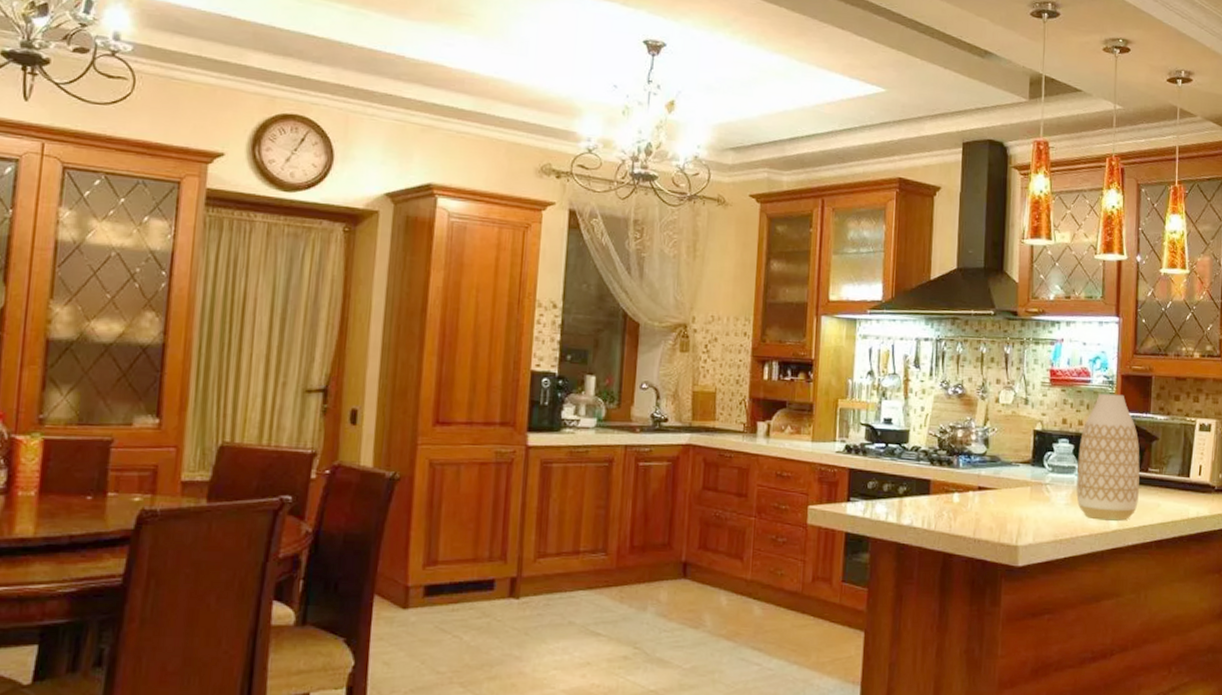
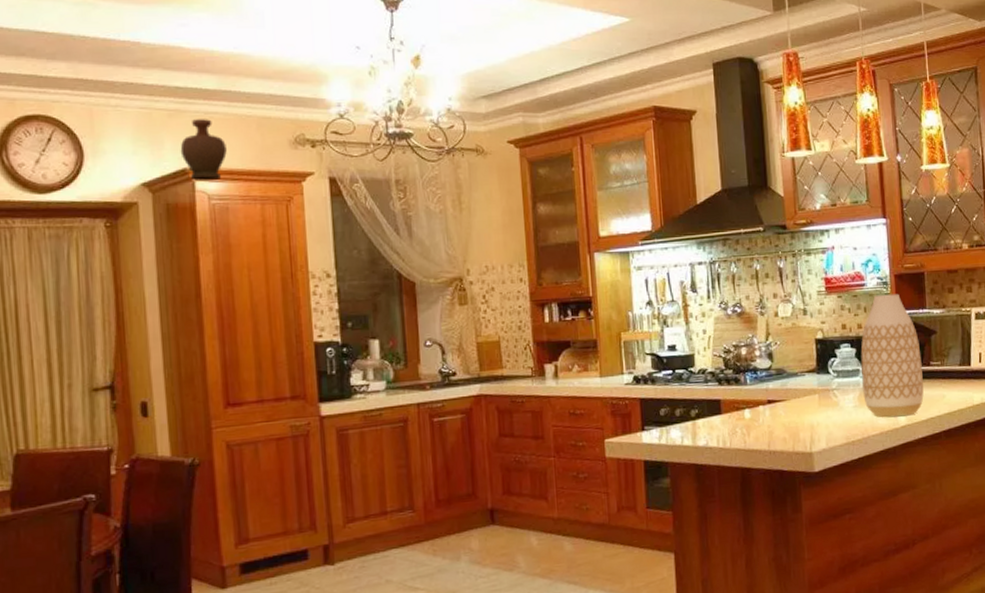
decorative vase: none [427,137,473,200] -> present [180,119,227,182]

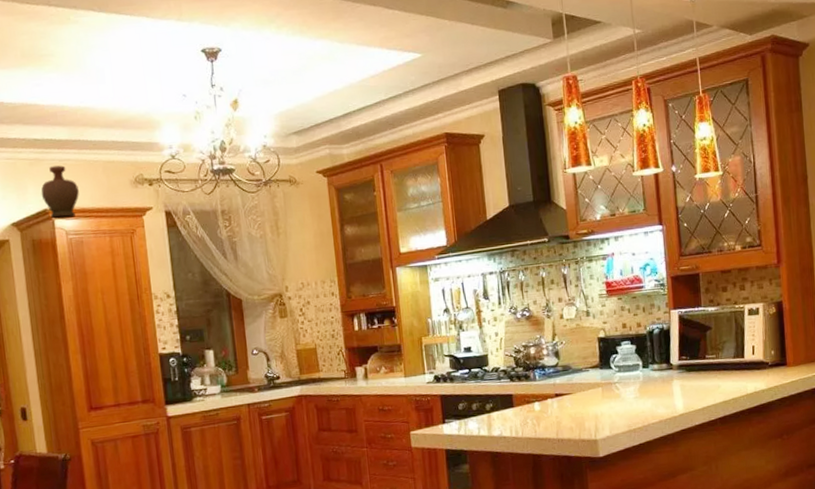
vase: present [861,294,924,418] -> none [640,294,700,407]

